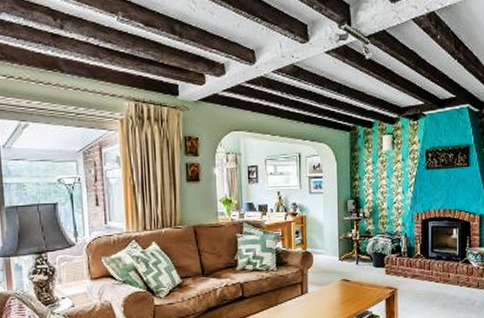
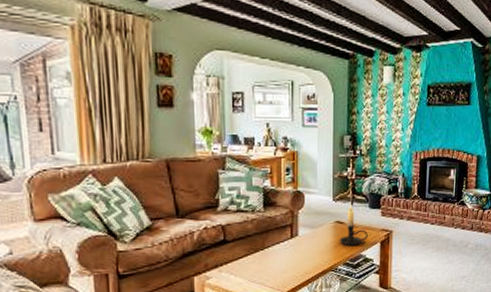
candle holder: none [346,262,373,303] -> present [339,203,368,246]

